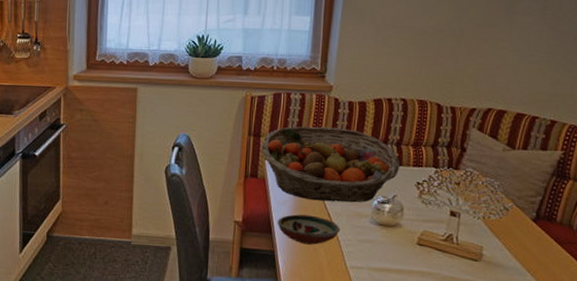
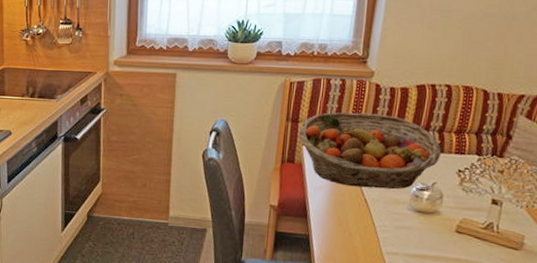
decorative bowl: present [277,214,340,245] -> none [313,199,377,230]

